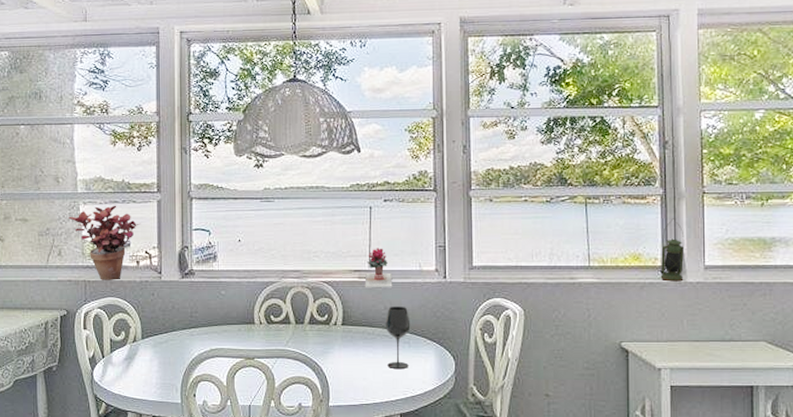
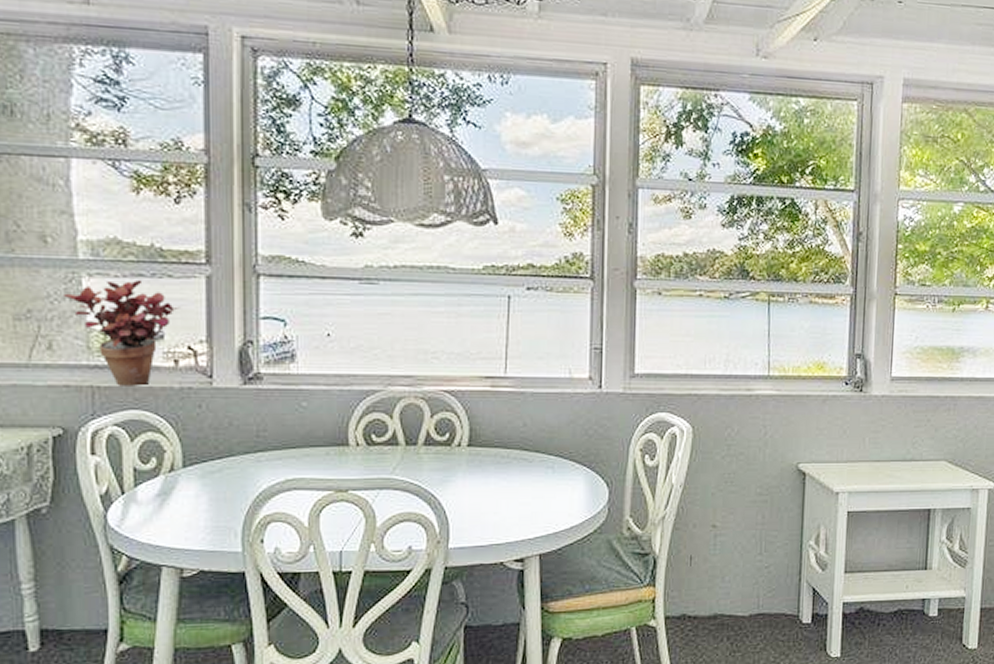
potted flower: present [364,248,393,288] -> none [498,349,535,400]
wine glass: present [386,306,411,369] -> none [524,422,556,499]
lantern: present [660,218,685,282] -> none [844,322,873,395]

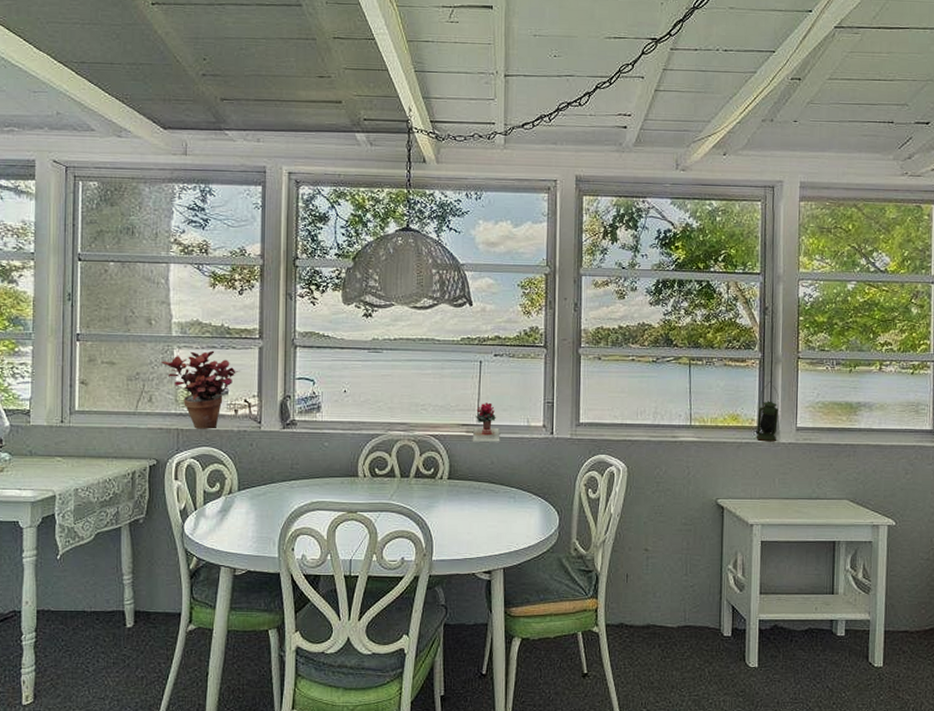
potted flower: none [498,349,535,400] -> present [472,402,500,443]
lantern: none [844,322,873,395] -> present [756,381,780,442]

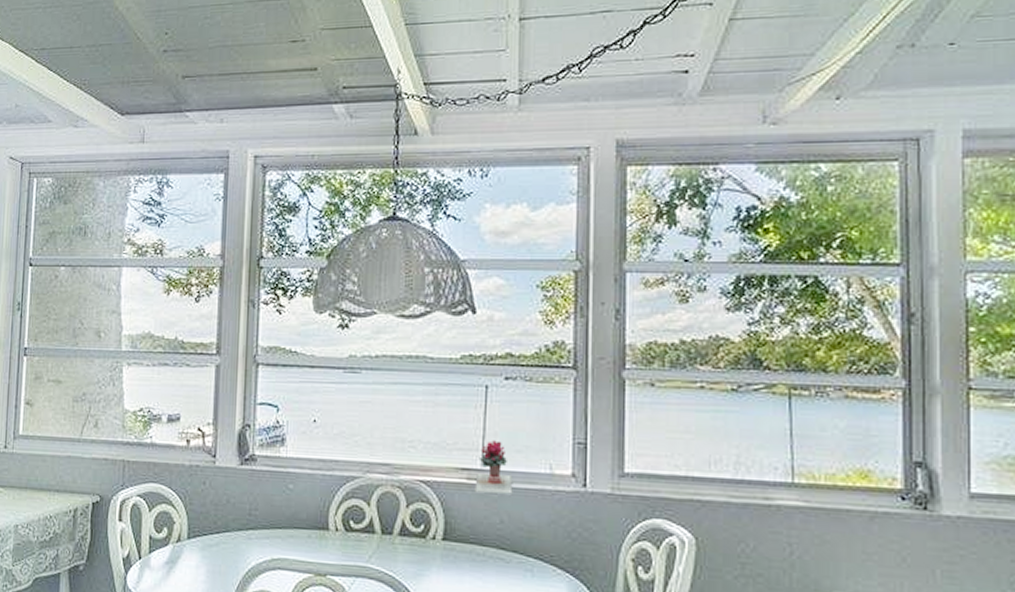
potted plant: present [161,350,240,430] -> none [109,368,194,463]
lantern: present [756,381,780,442] -> none [900,422,939,514]

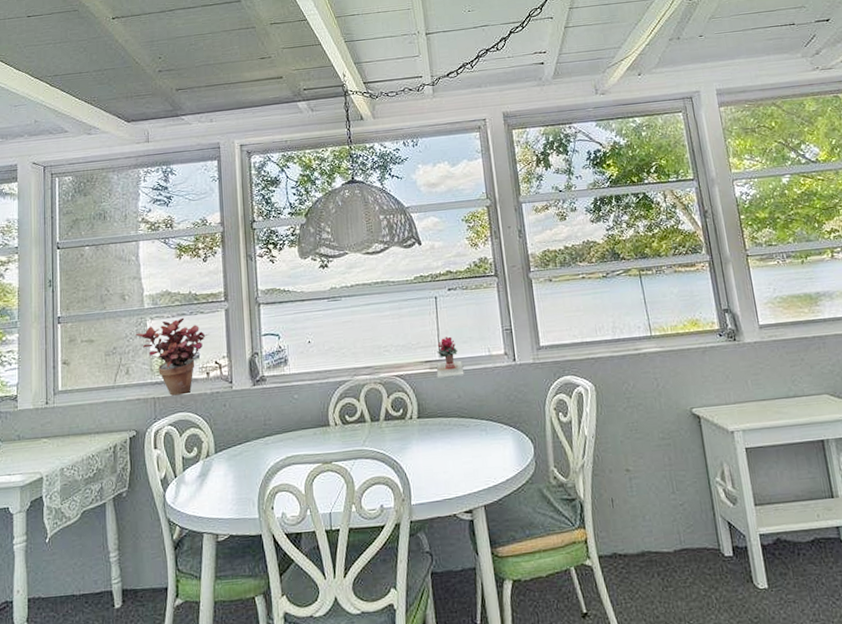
potted plant: none [109,368,194,463] -> present [136,317,209,397]

